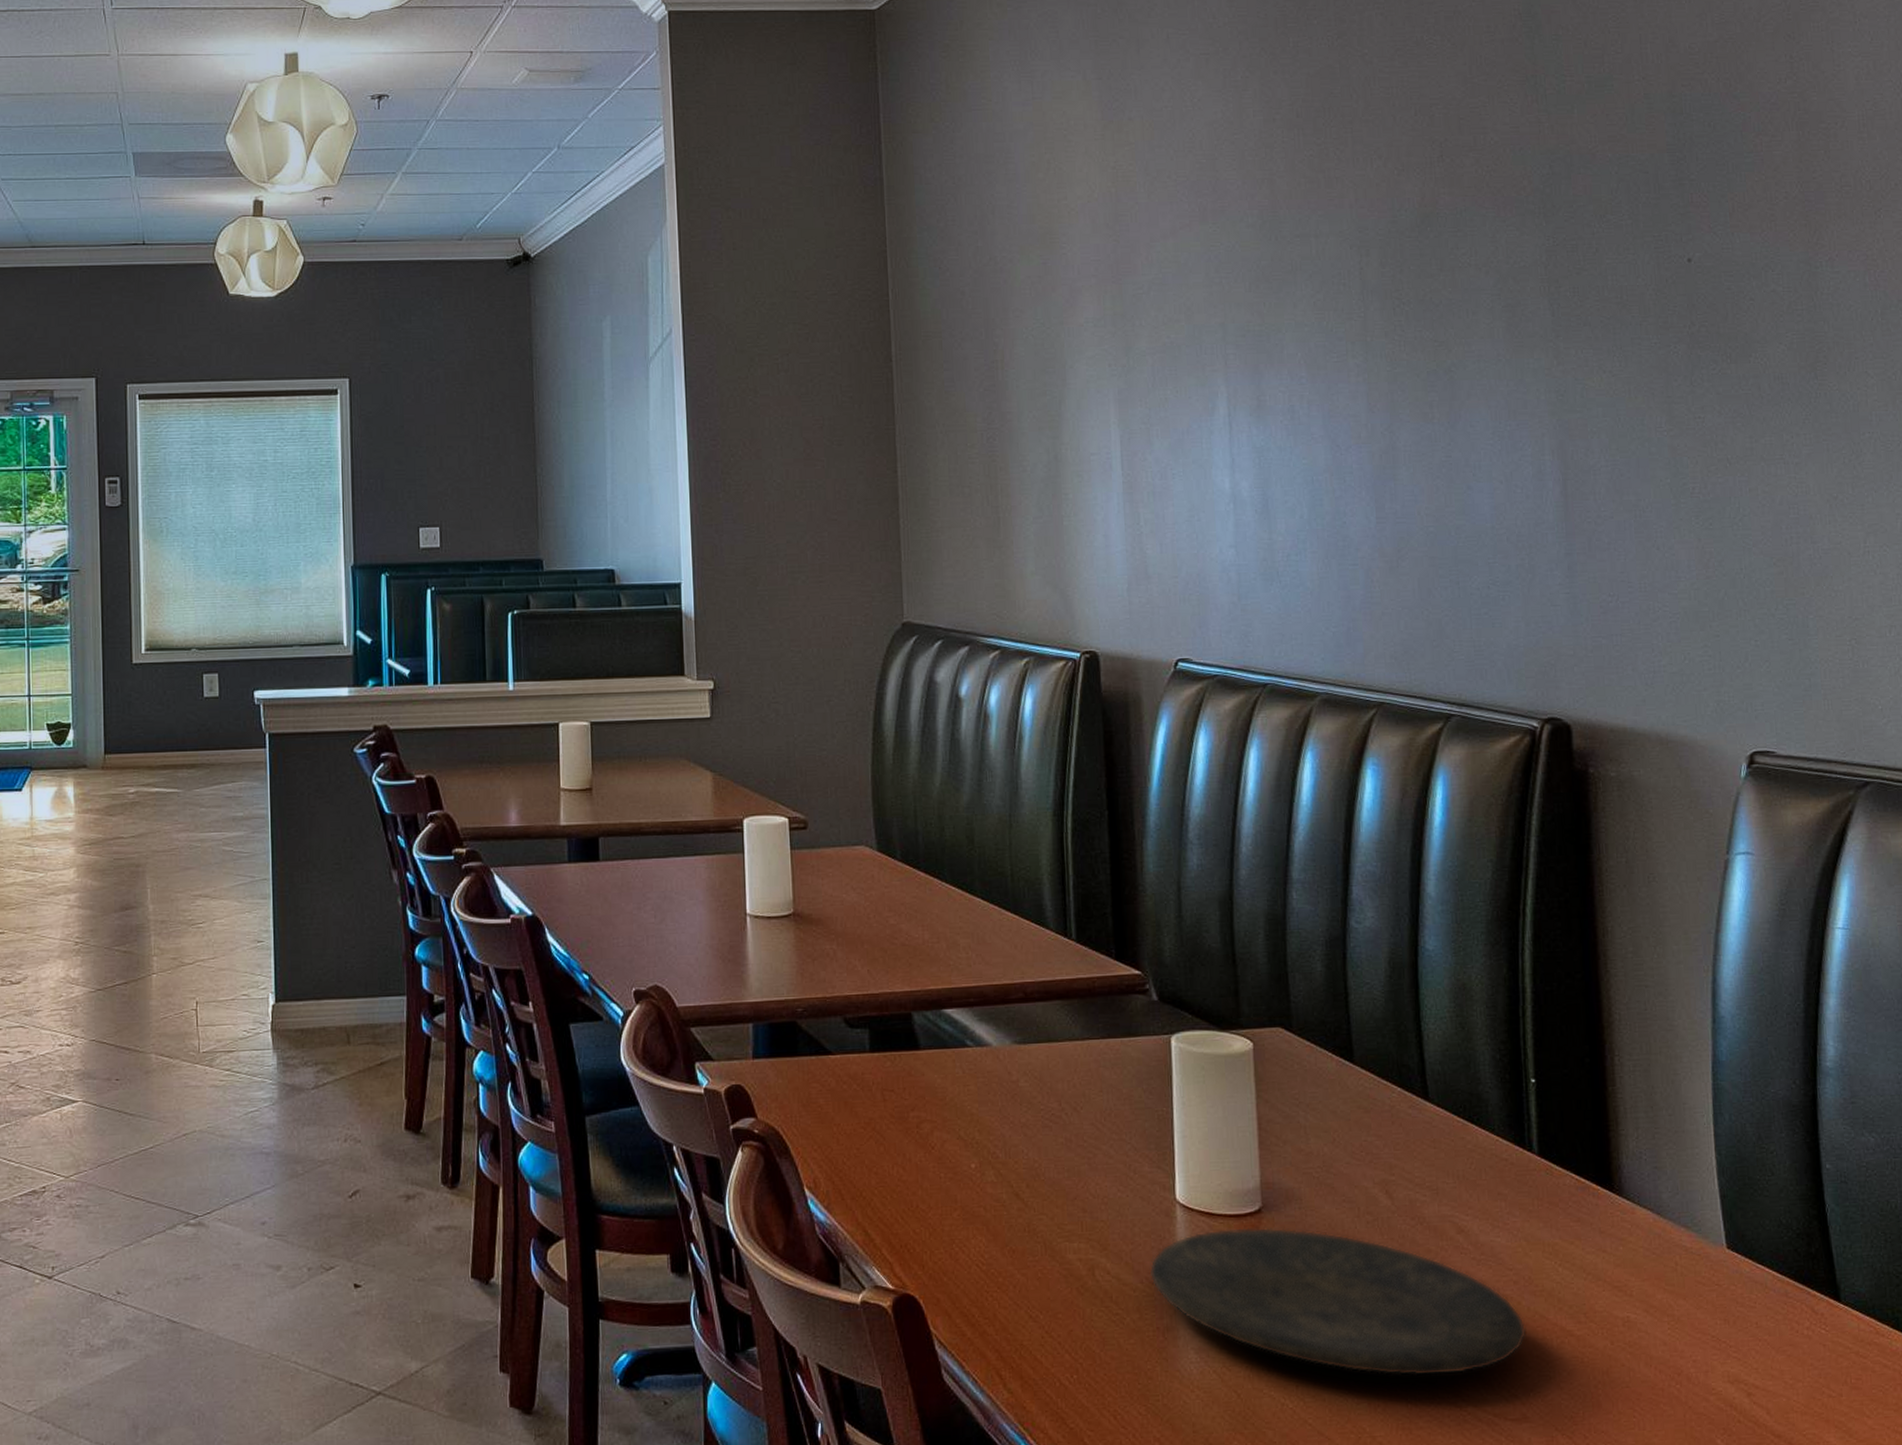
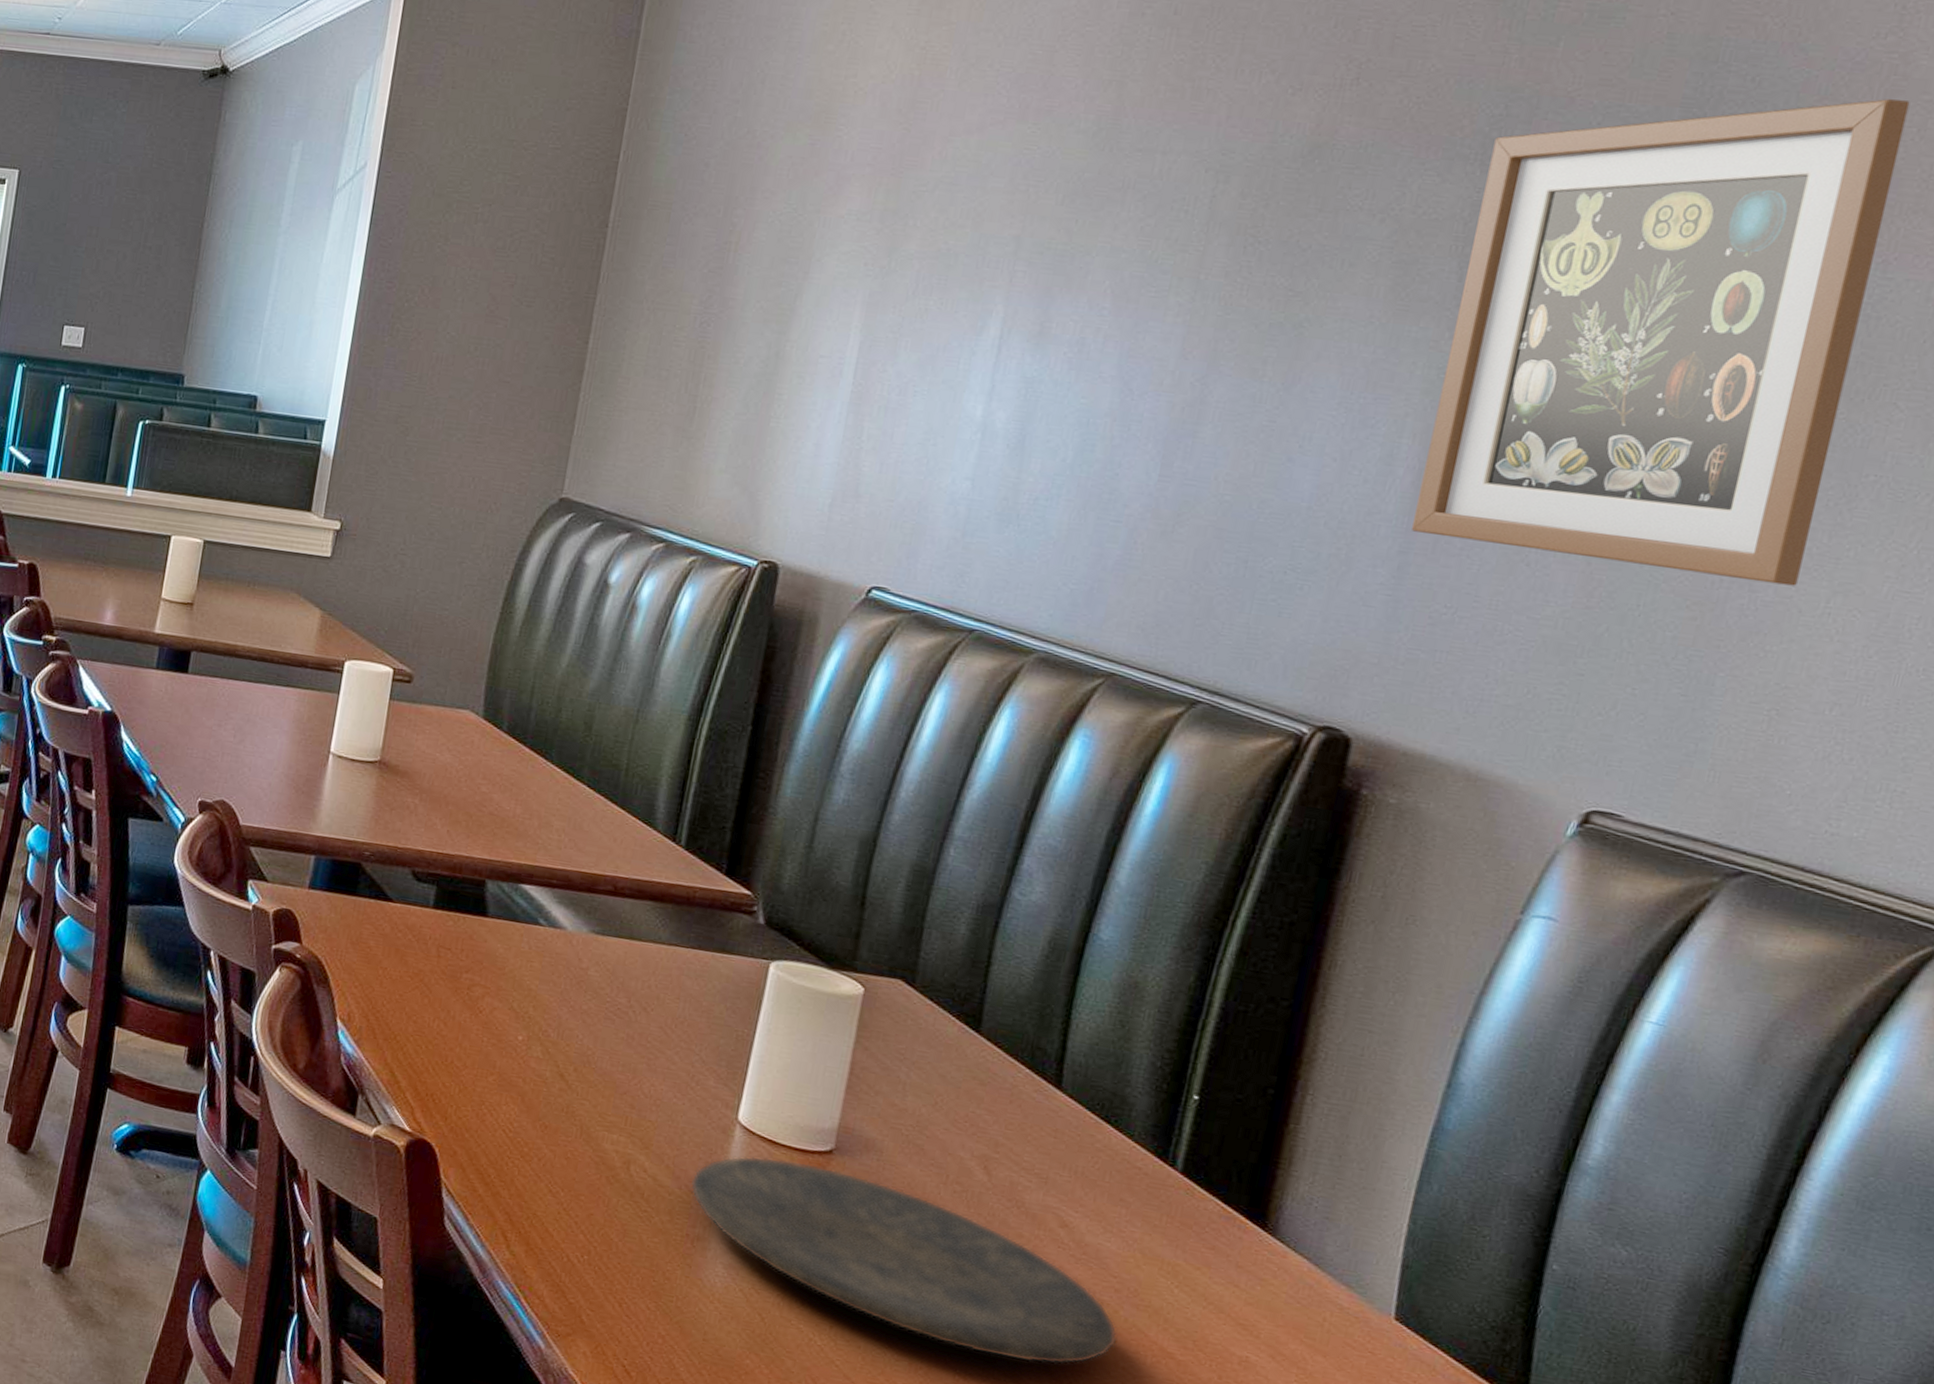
wall art: none [1549,130,1841,535] -> present [1412,99,1910,587]

